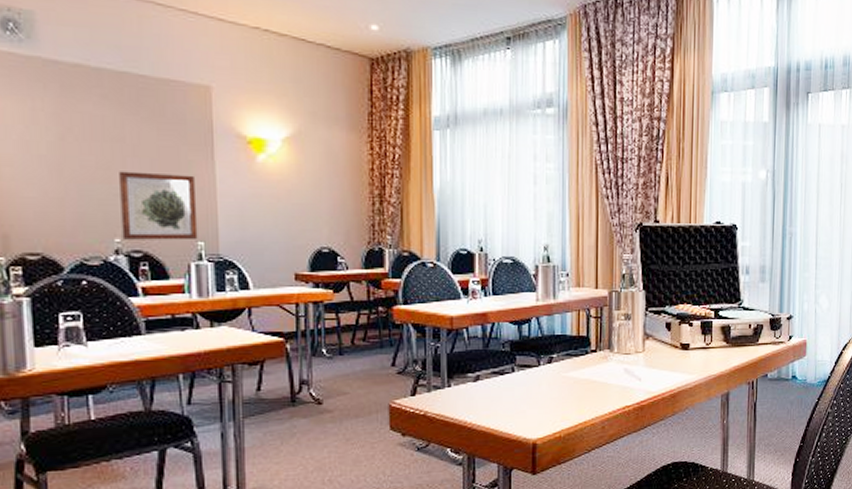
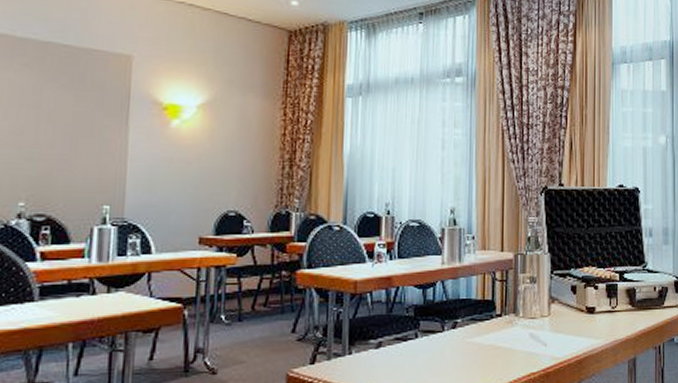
wall art: present [119,171,198,240] -> none [26,136,107,204]

